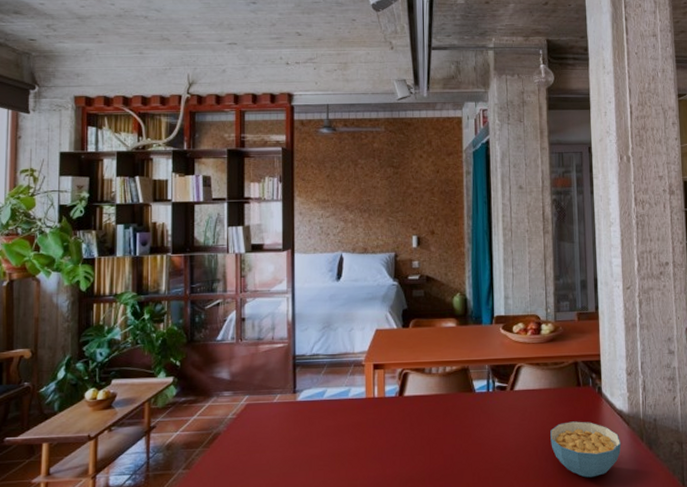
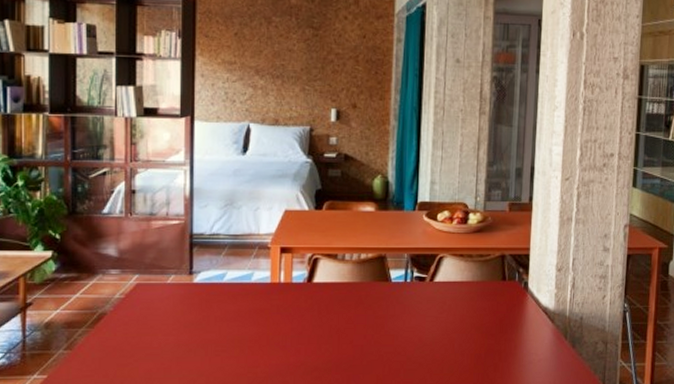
cereal bowl: present [550,421,622,478] -> none [469,316,544,374]

